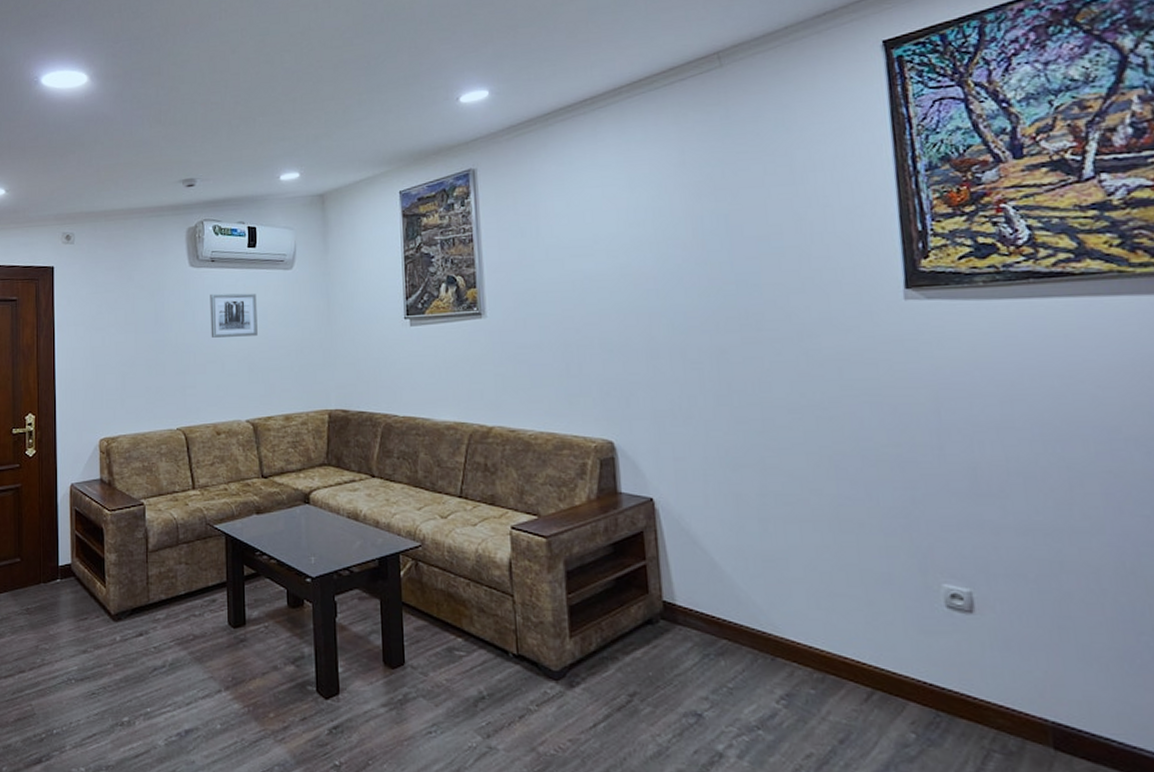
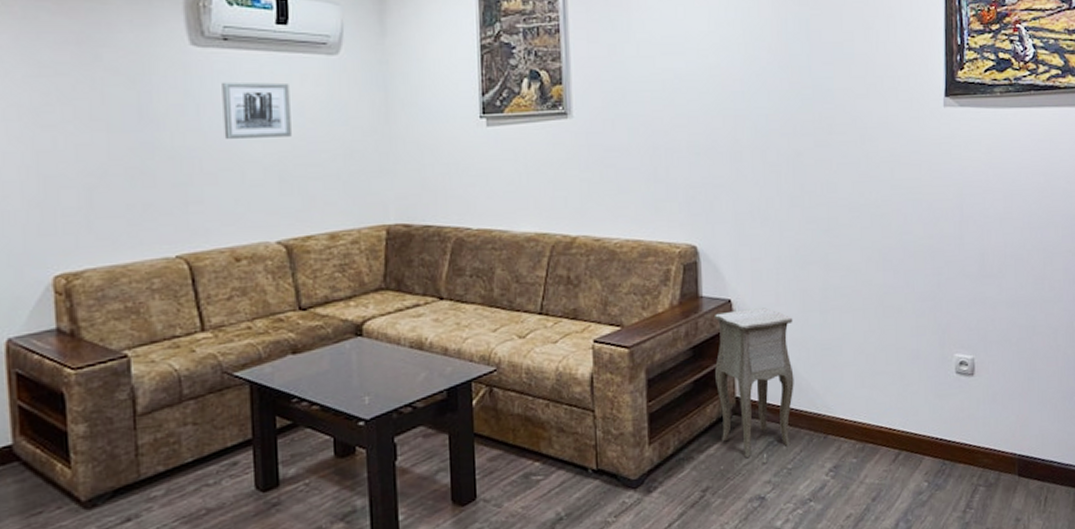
side table: none [636,510,731,678] -> present [715,307,794,464]

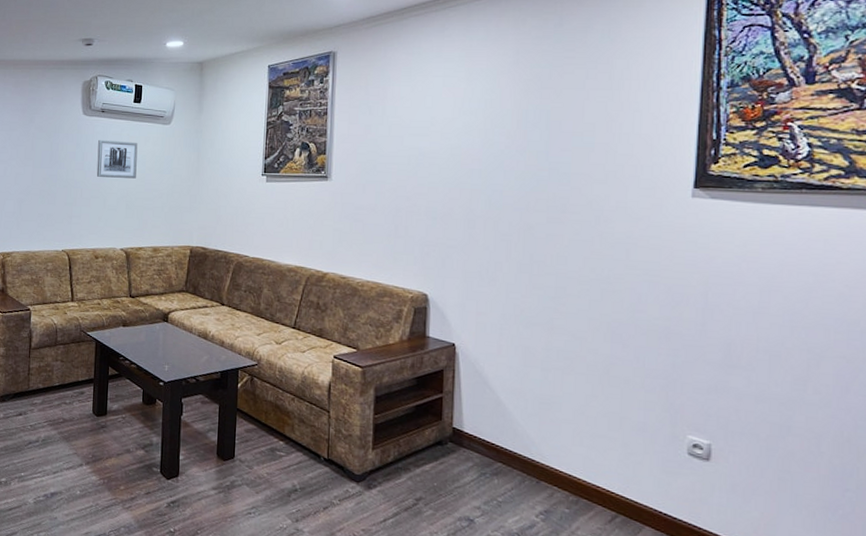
side table: present [715,307,794,464] -> none [435,353,514,491]

